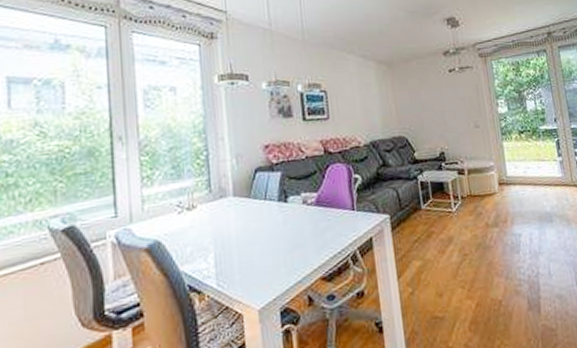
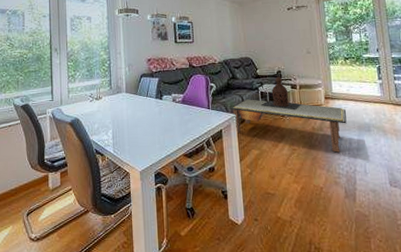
coffee table: none [383,192,526,253] -> present [231,99,347,153]
lantern: none [422,159,471,203] -> present [261,76,301,110]

